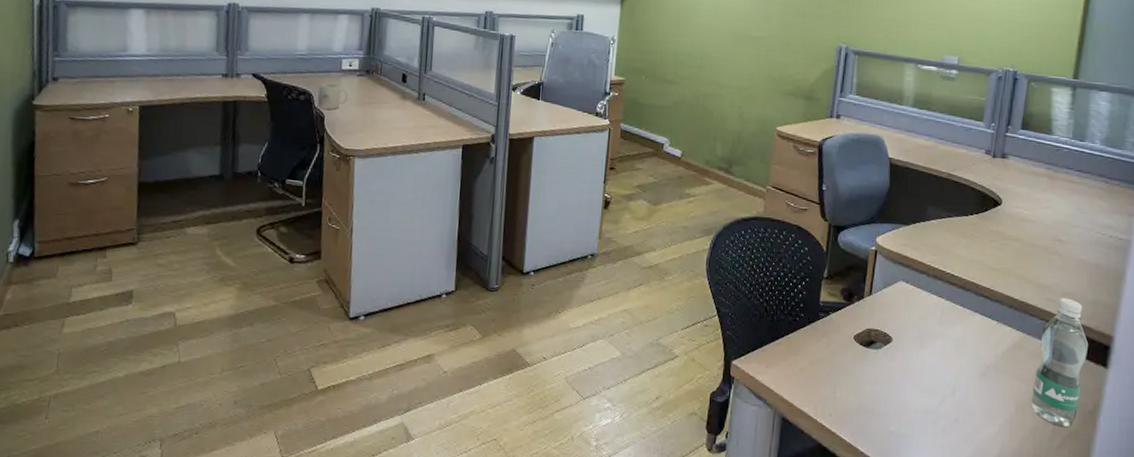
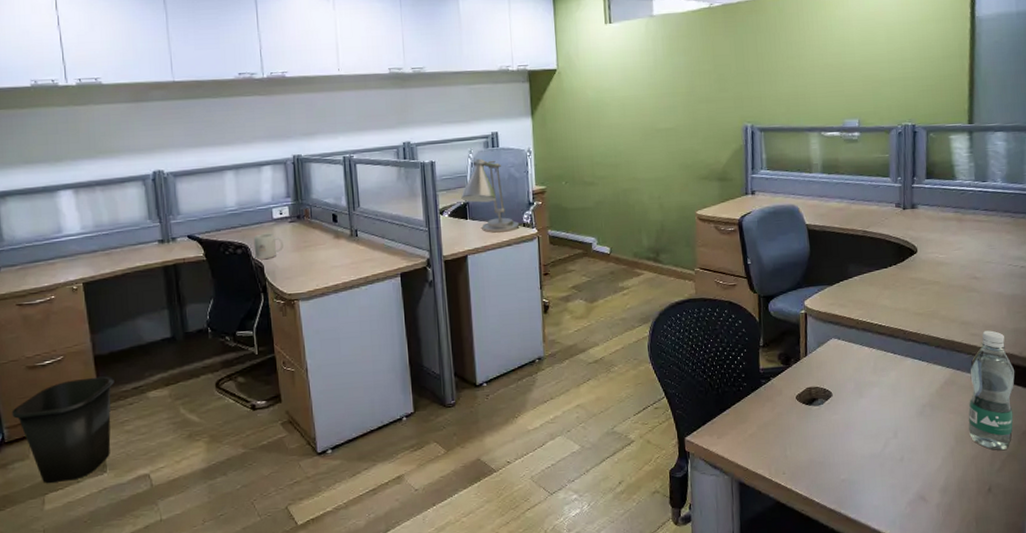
waste bin: none [46,203,155,307] -> present [12,376,114,483]
desk lamp: none [536,39,594,120] -> present [461,158,521,234]

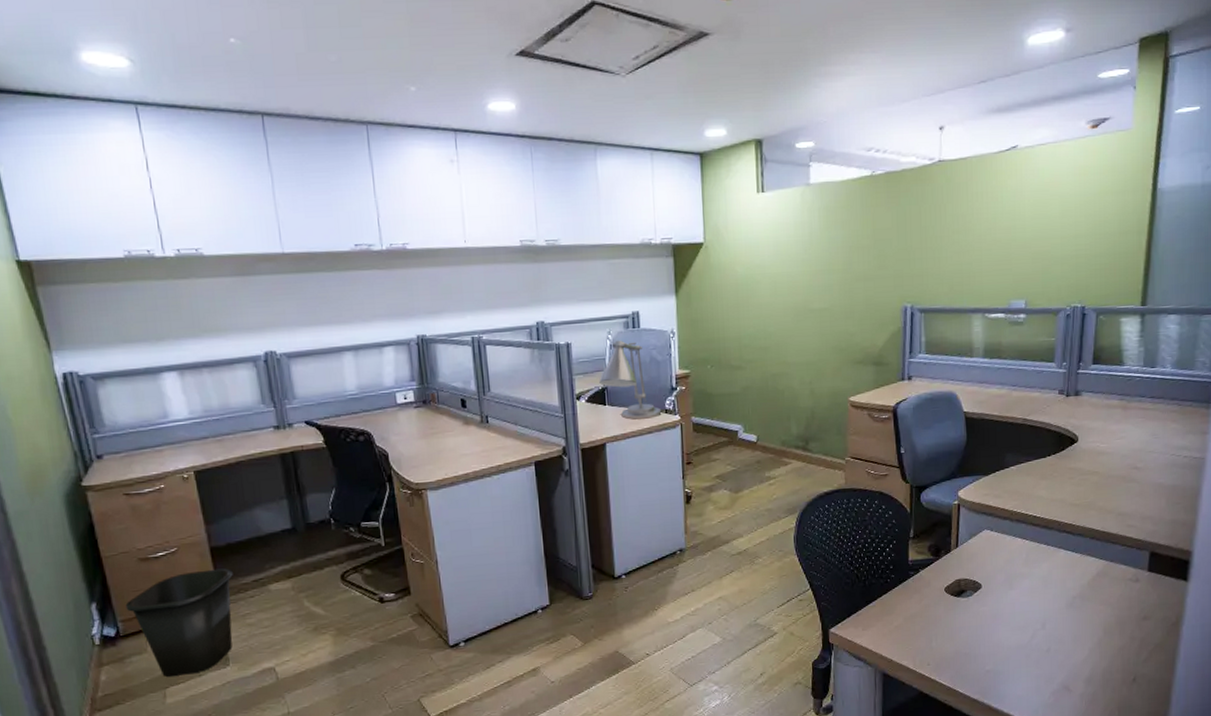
mug: present [253,233,283,260] -> none [376,419,409,448]
bottle: present [968,330,1015,450] -> none [1118,522,1169,641]

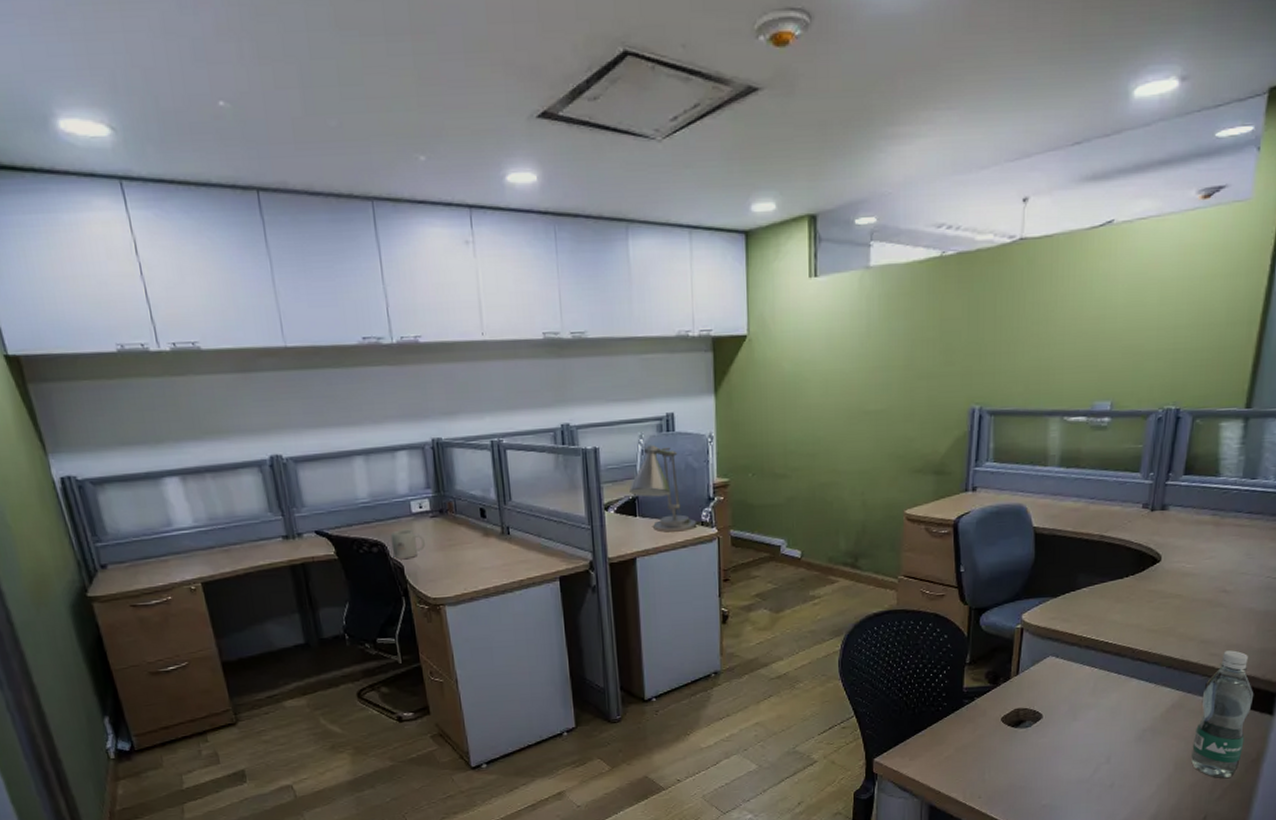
waste bin: present [125,568,233,677] -> none [138,683,249,792]
mug: none [376,419,409,448] -> present [390,529,425,560]
bottle: none [1118,522,1169,641] -> present [1191,650,1254,778]

